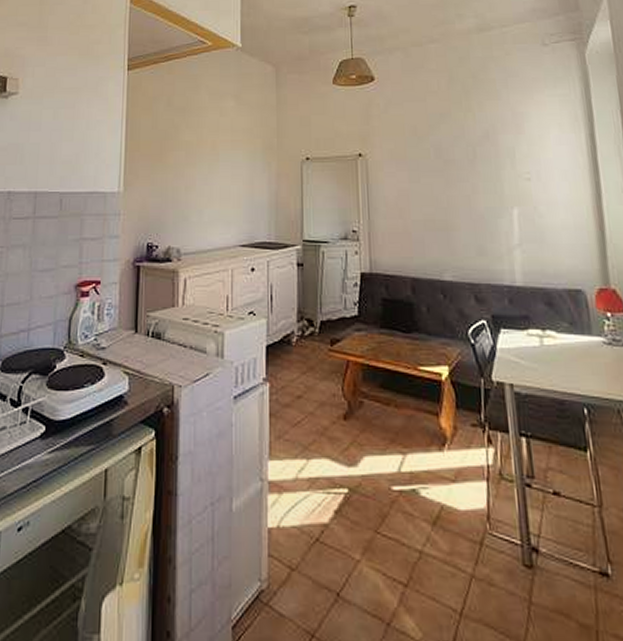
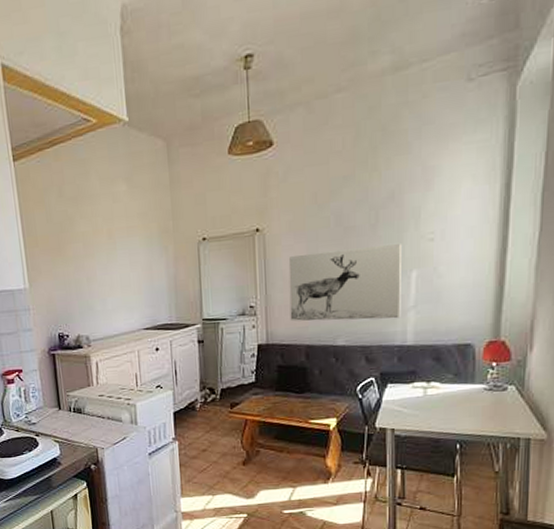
wall art: none [391,179,507,256] -> present [288,243,401,322]

